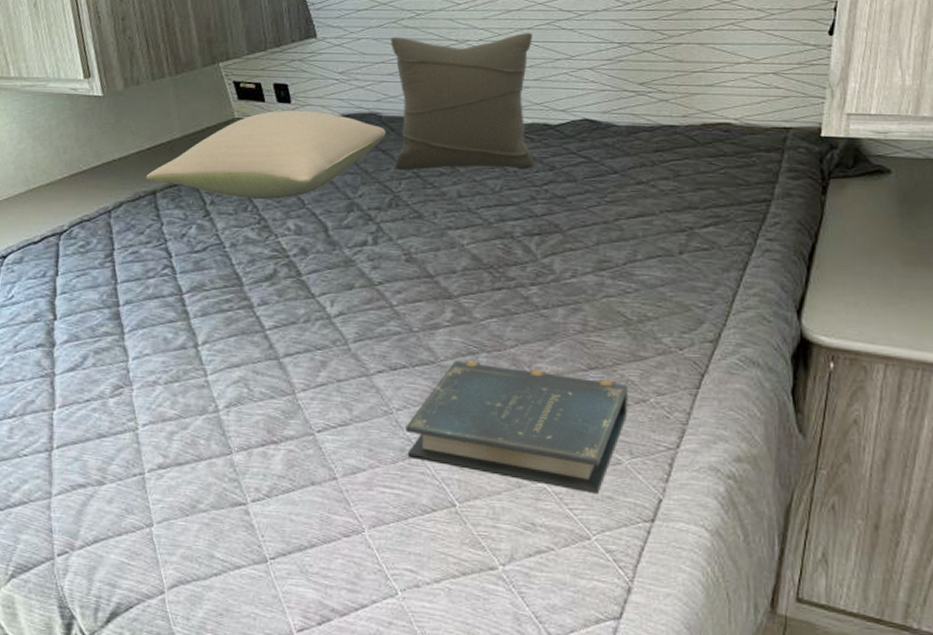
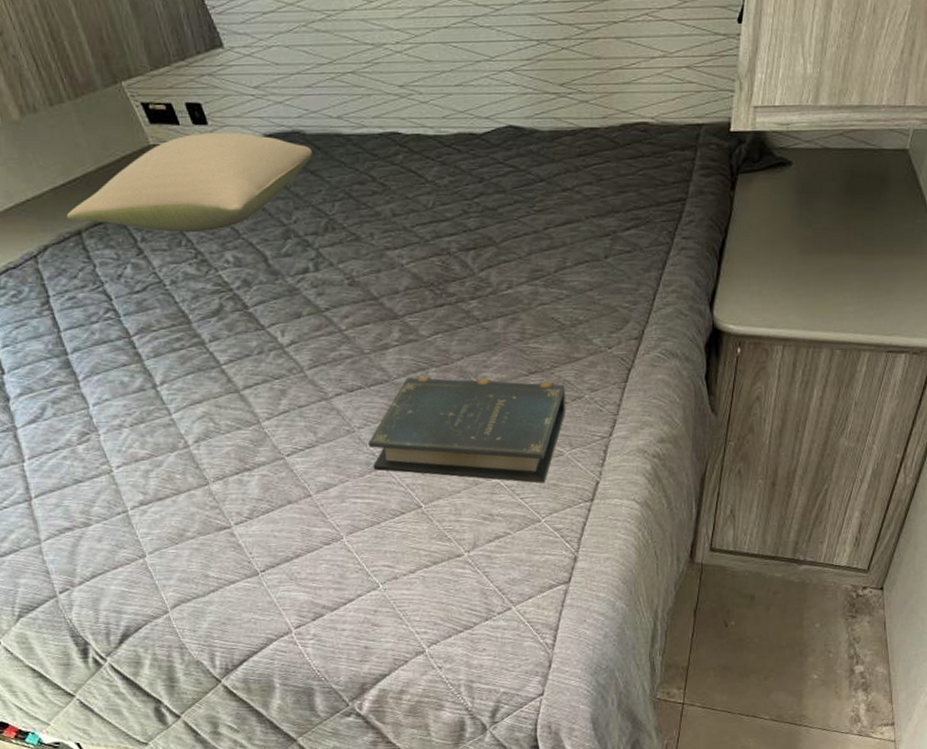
pillow: present [390,32,535,171] -> none [303,31,464,193]

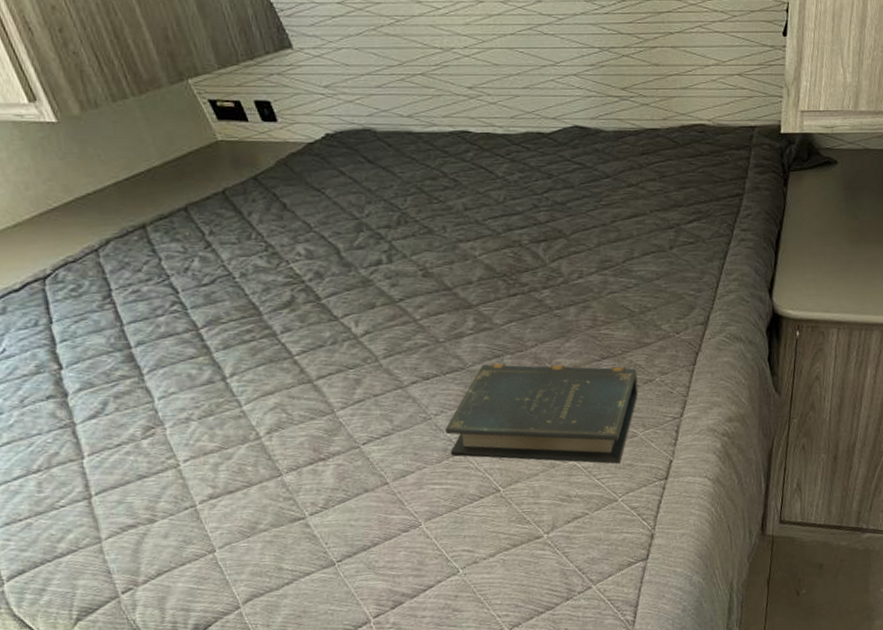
pillow: present [66,131,312,233] -> none [130,128,384,226]

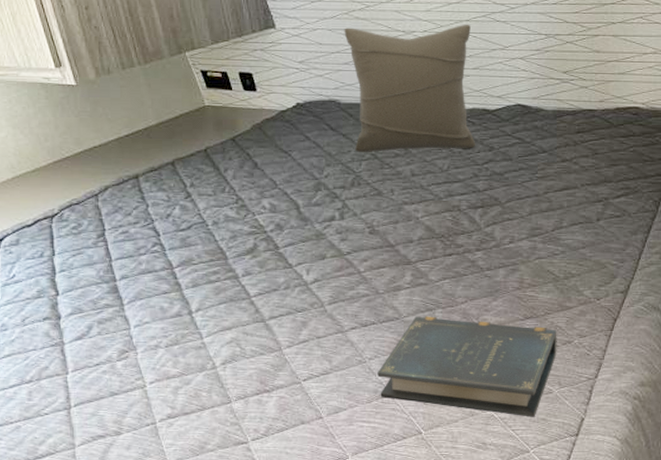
pillow: none [373,38,533,187] -> present [344,24,476,153]

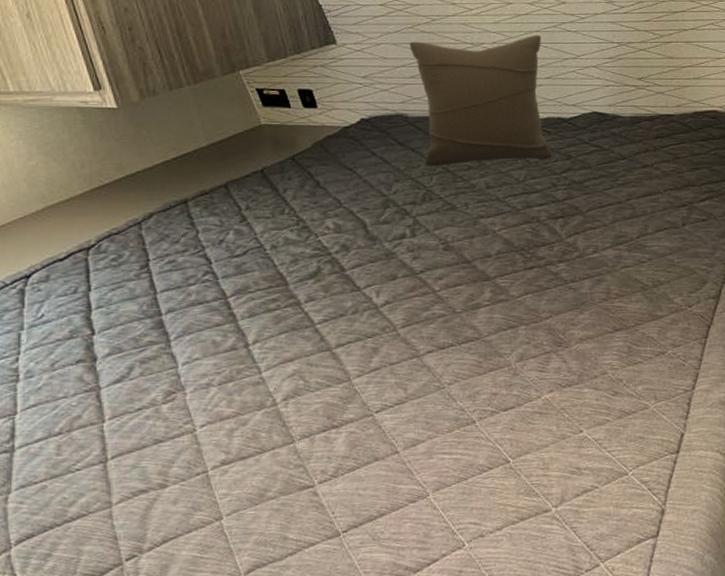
book: present [377,316,557,417] -> none [458,334,651,436]

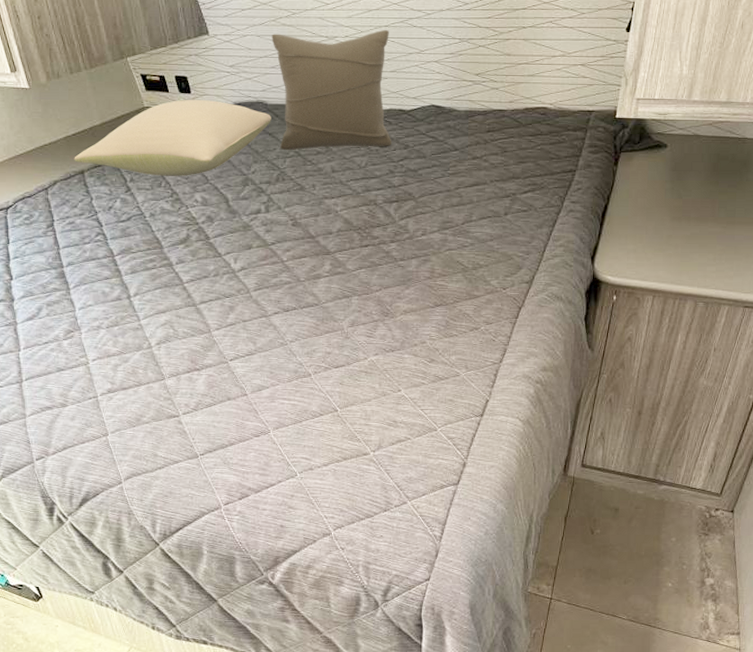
pillow: none [174,114,413,202] -> present [74,99,271,176]

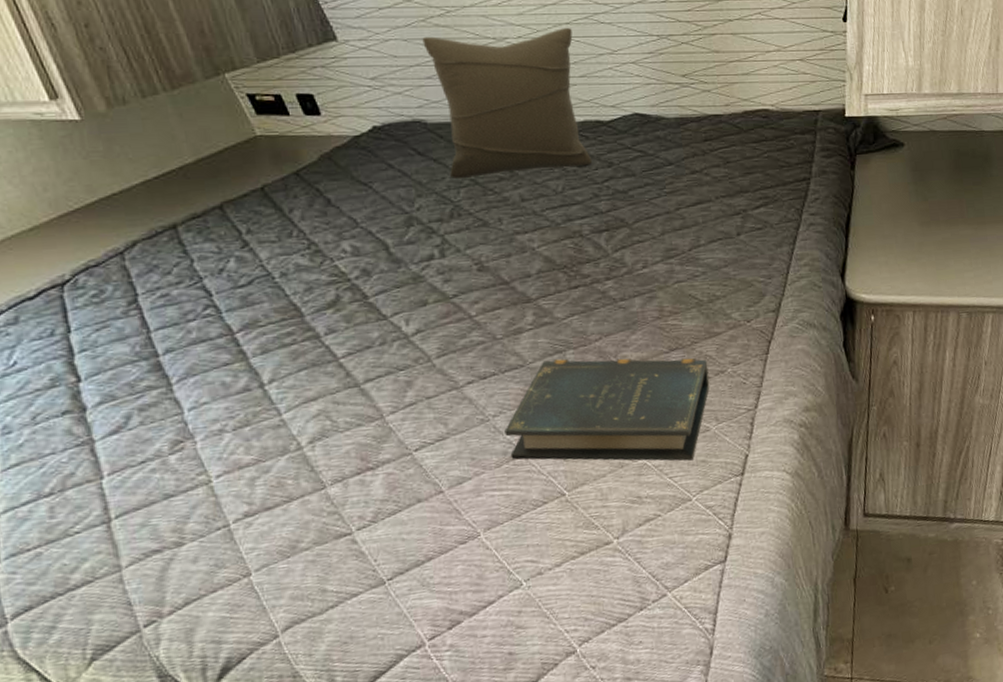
pillow: present [74,99,271,176] -> none [159,121,435,224]
book: none [298,302,465,398] -> present [504,358,710,461]

